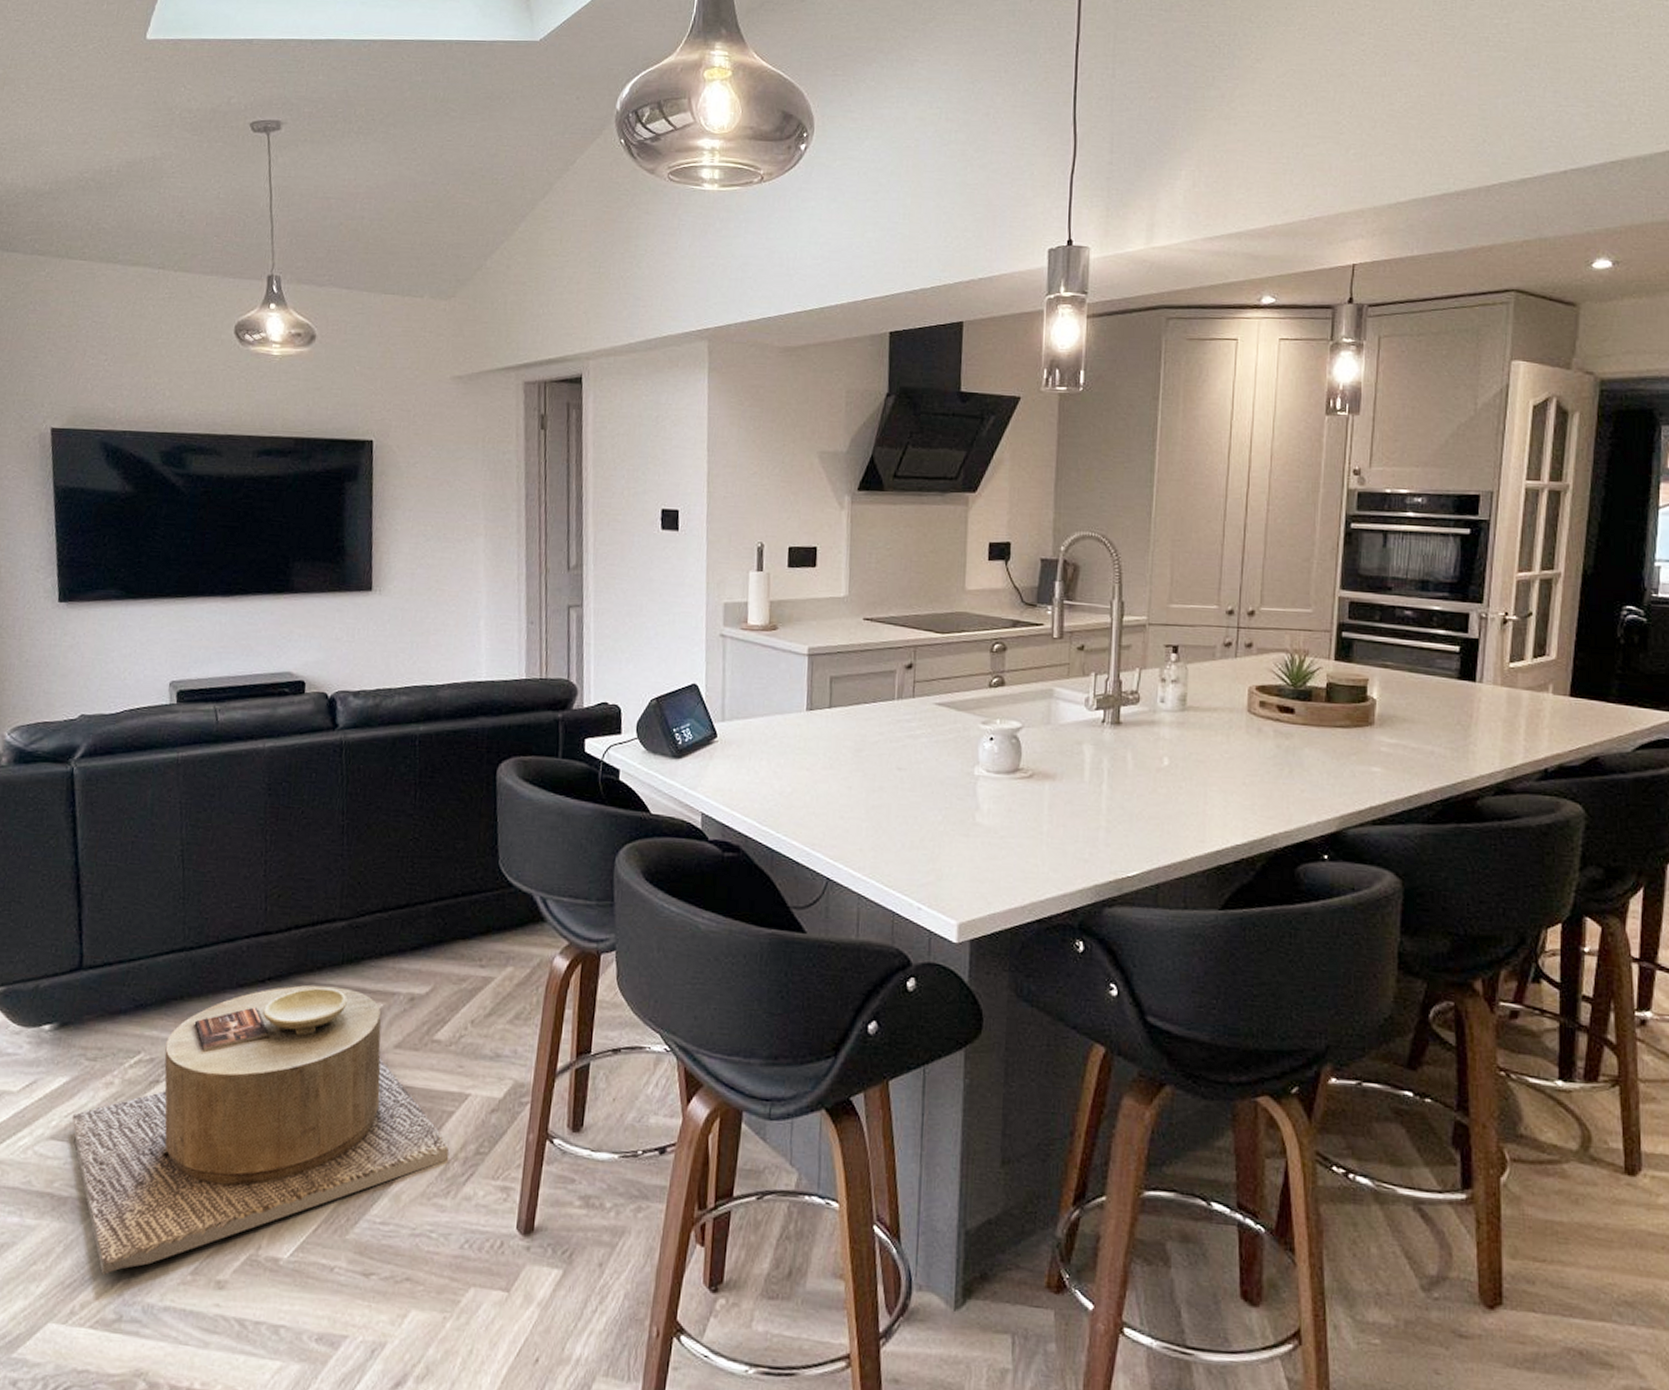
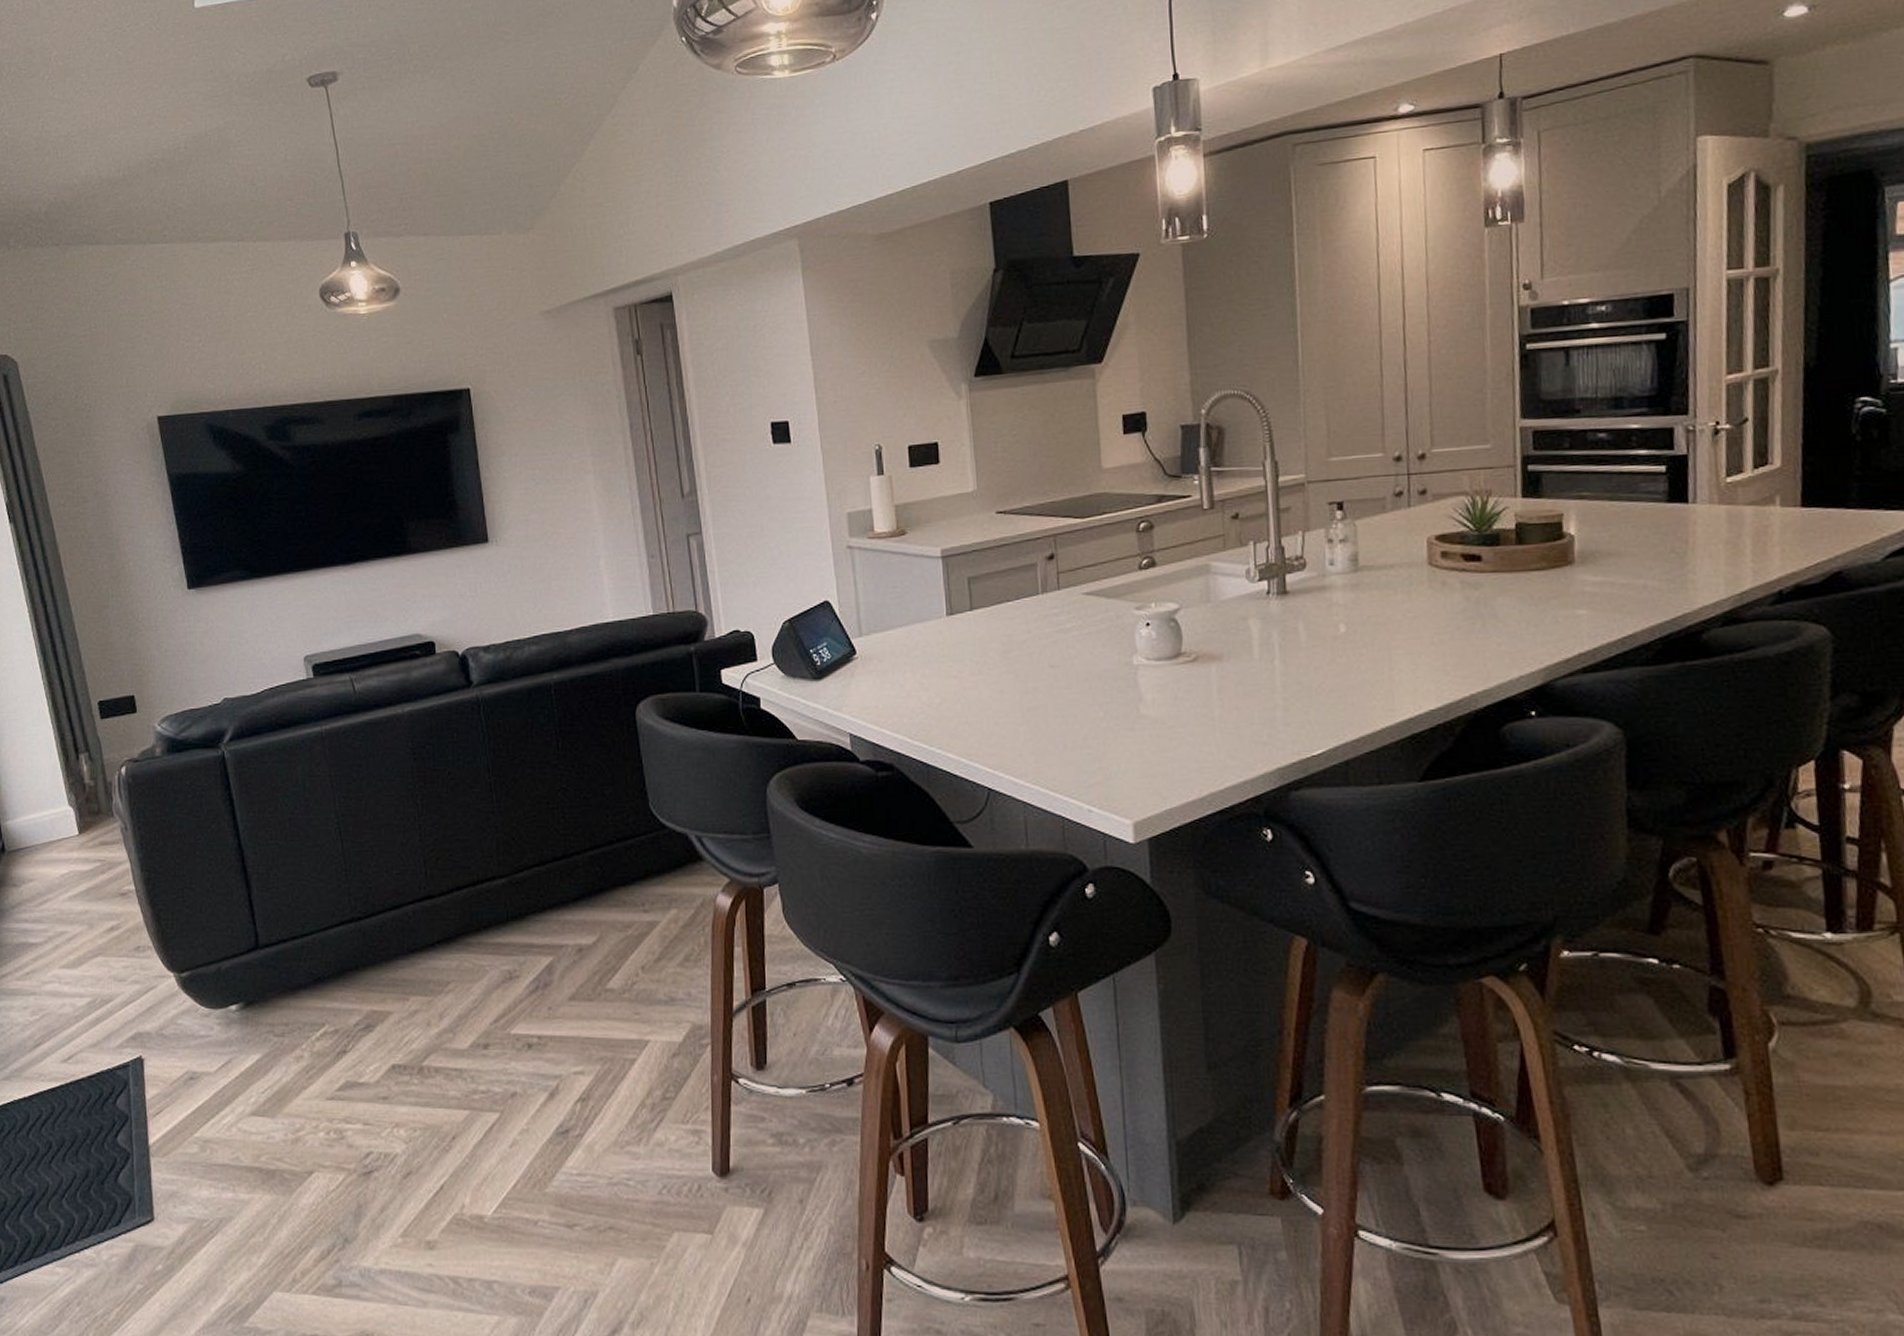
side table: present [72,984,450,1275] -> none [268,944,637,1242]

